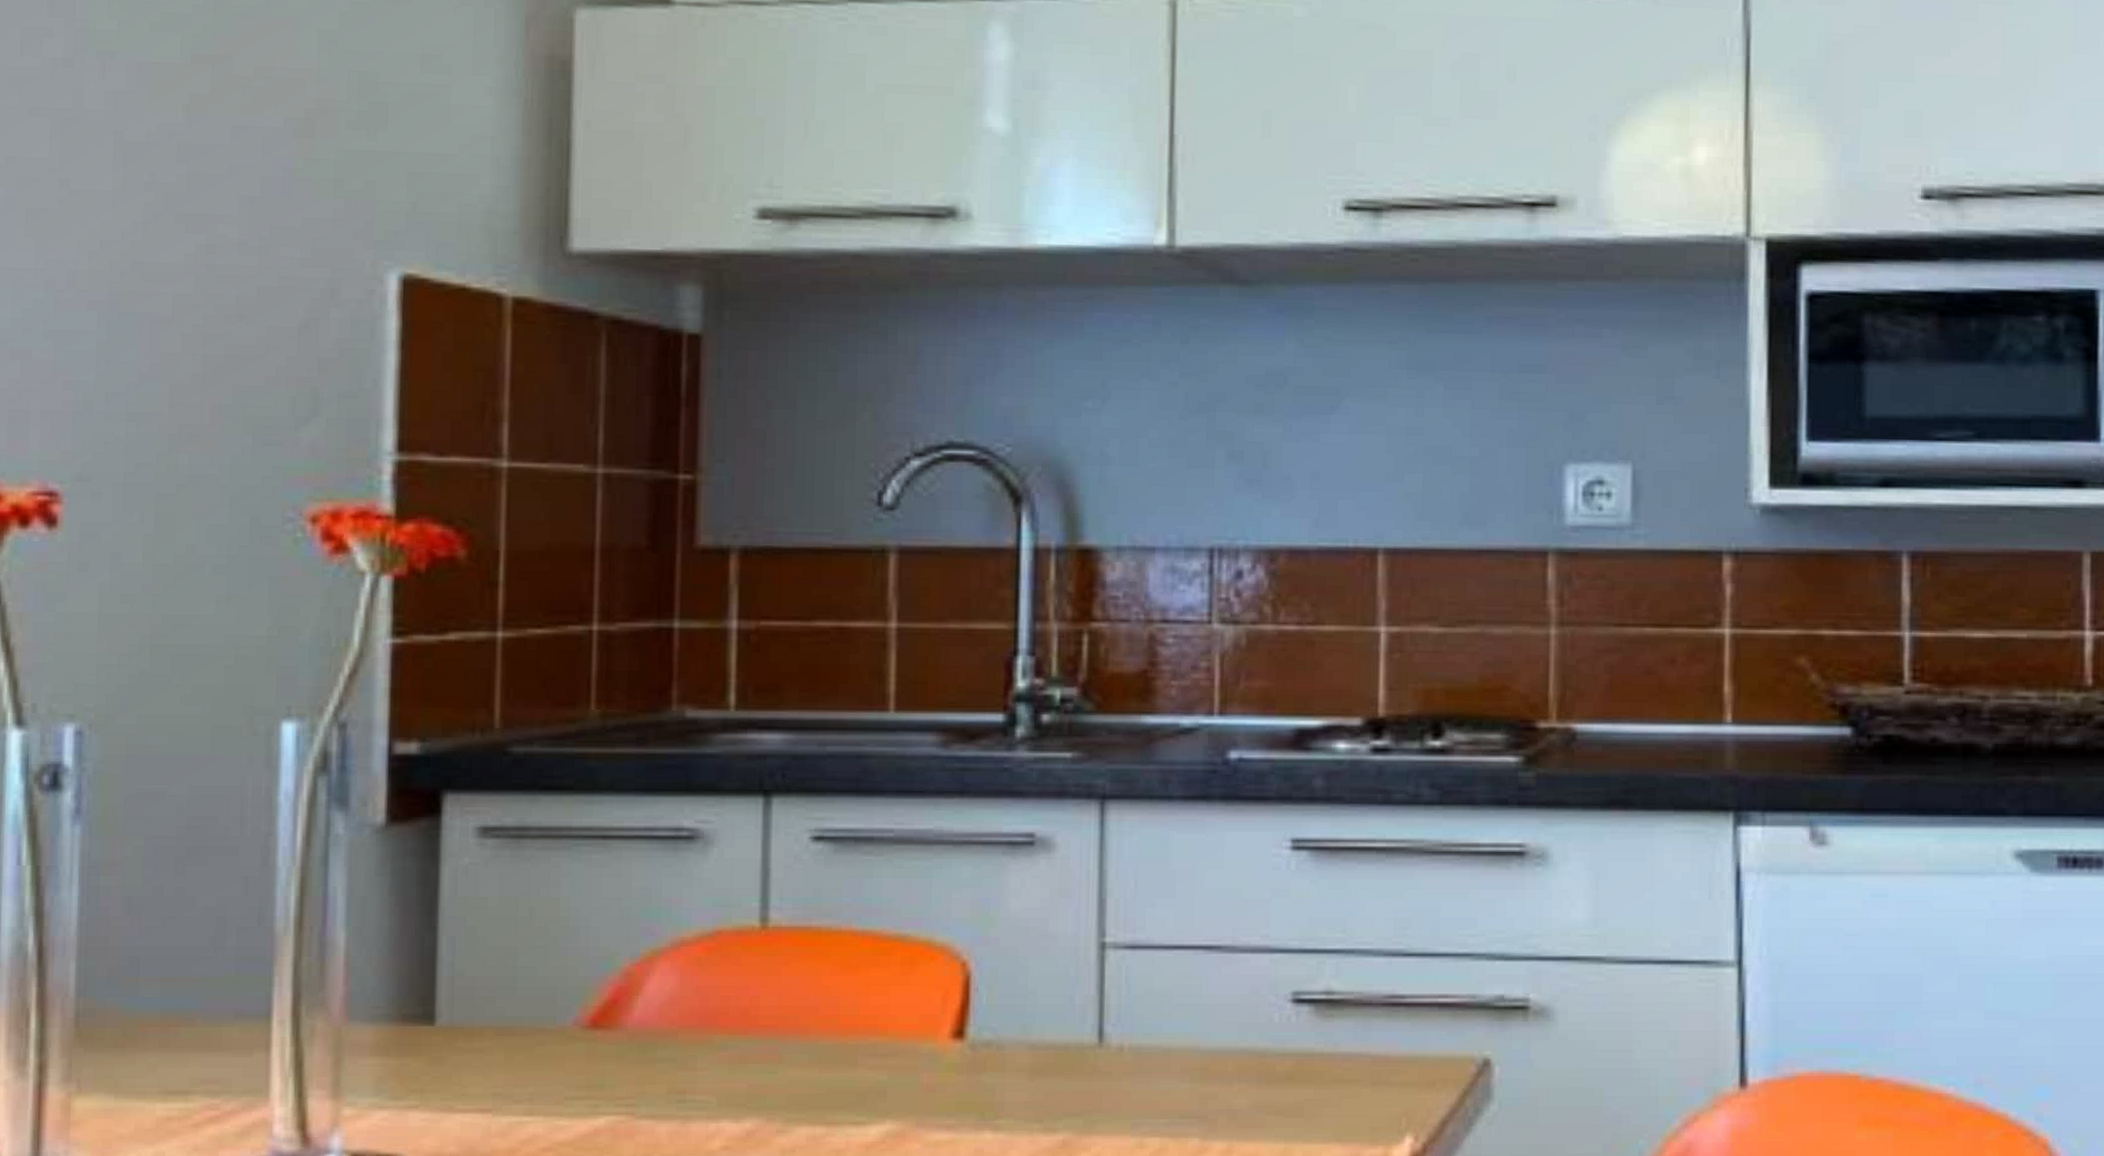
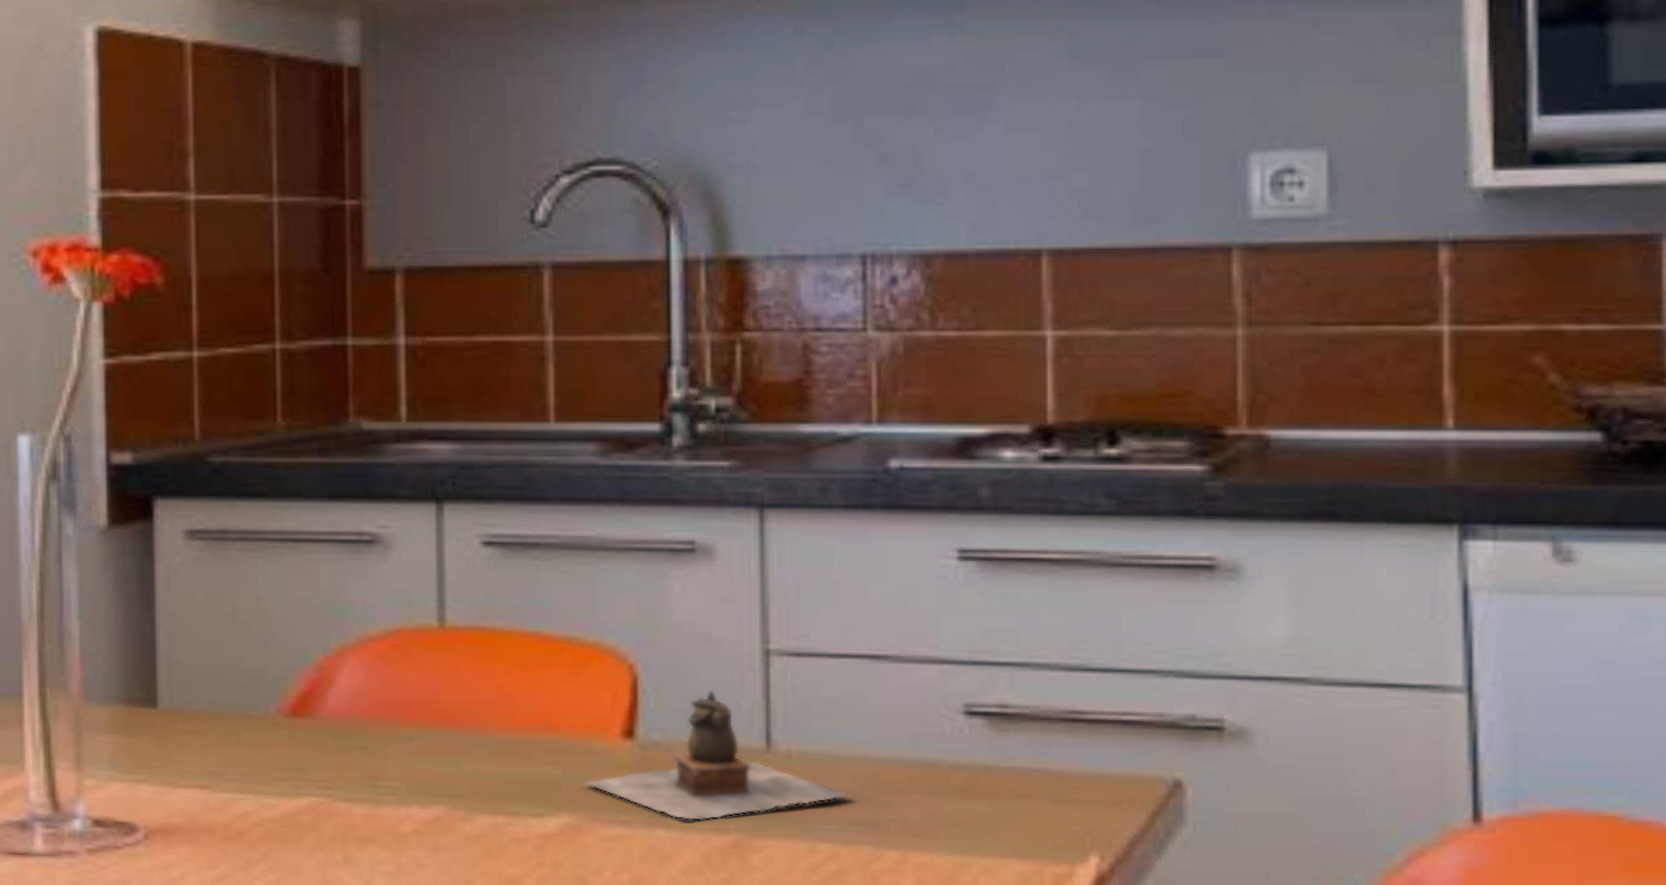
teapot: none [909,986,1179,1122] -> present [583,690,849,821]

